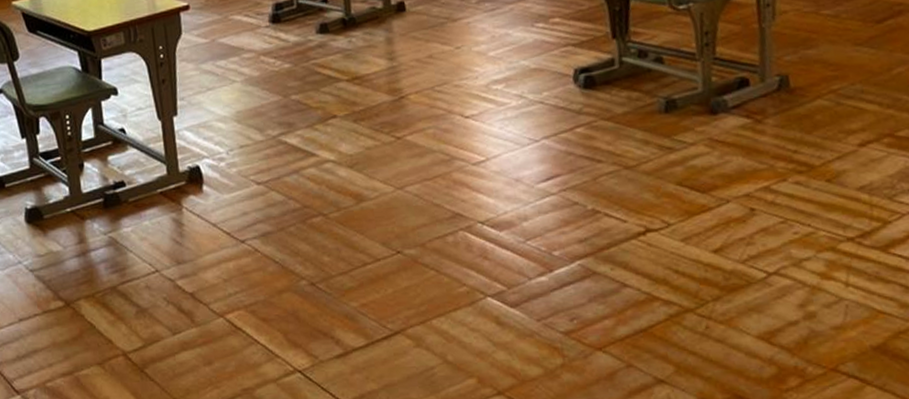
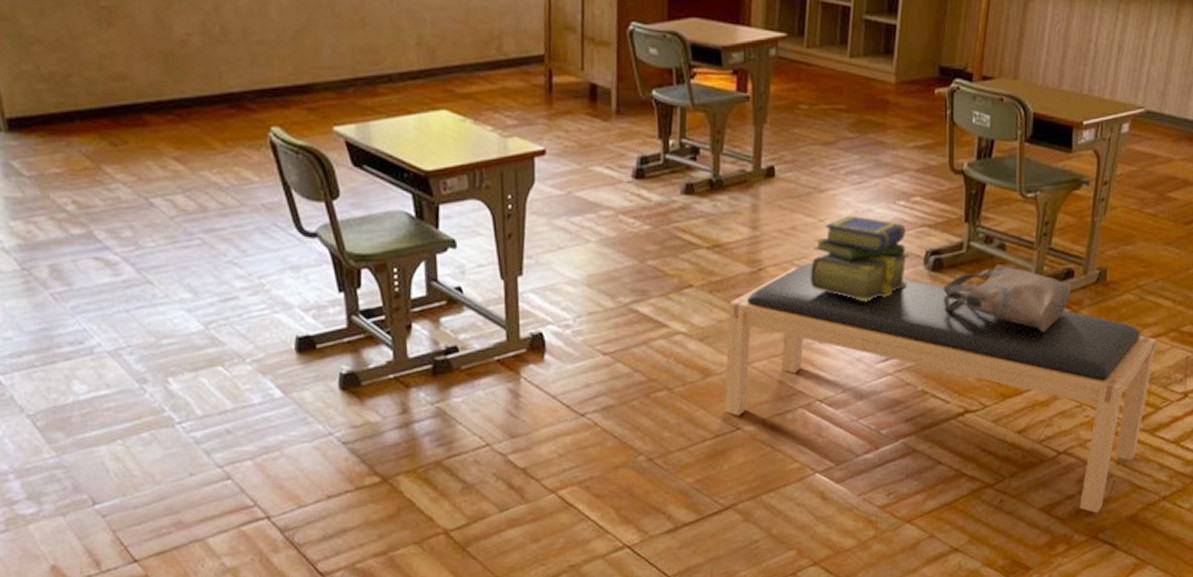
bench: none [374,89,869,342] -> present [724,263,1157,514]
stack of books: none [452,40,559,123] -> present [810,215,911,302]
tote bag: none [599,77,750,144] -> present [943,264,1072,332]

